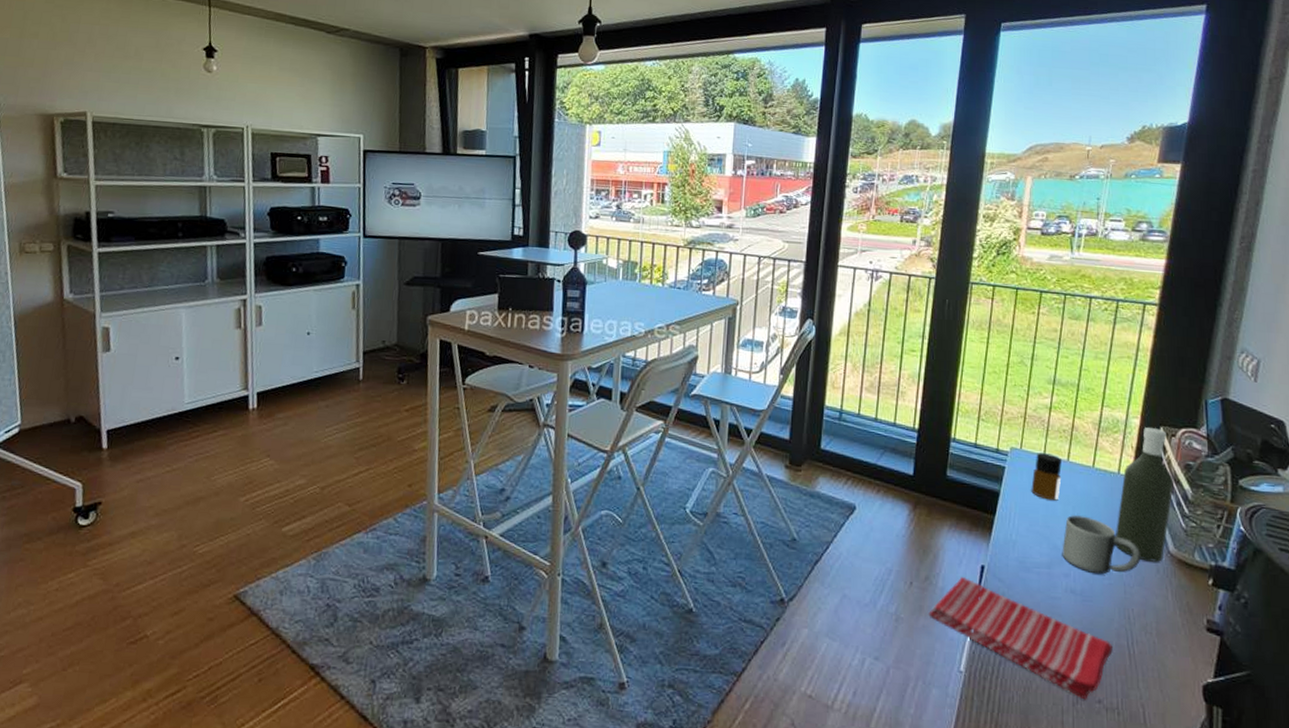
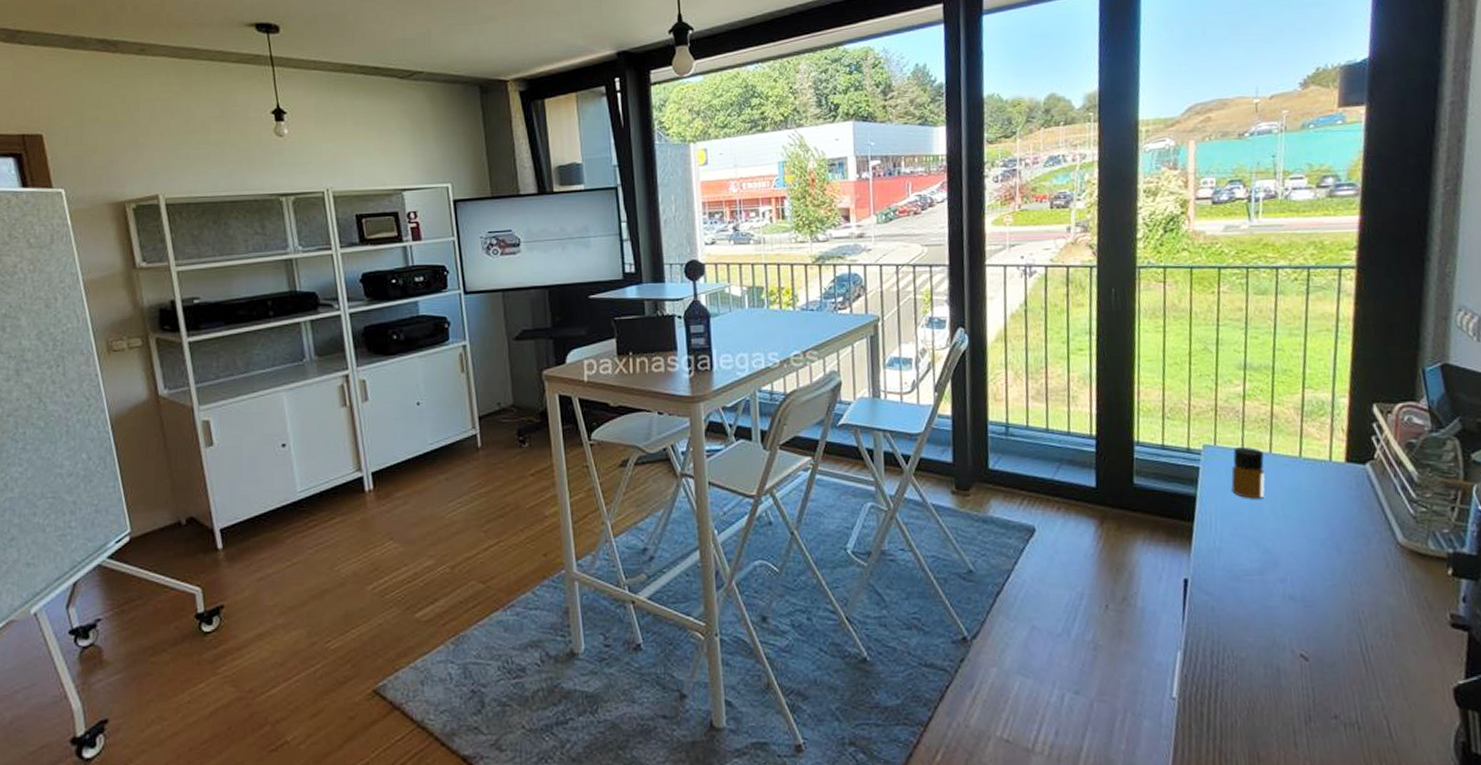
dish towel: present [927,577,1113,700] -> none [1129,594,1345,717]
mug: present [1062,515,1141,575] -> none [1274,513,1366,576]
bottle: present [1116,427,1174,562] -> none [1333,406,1396,556]

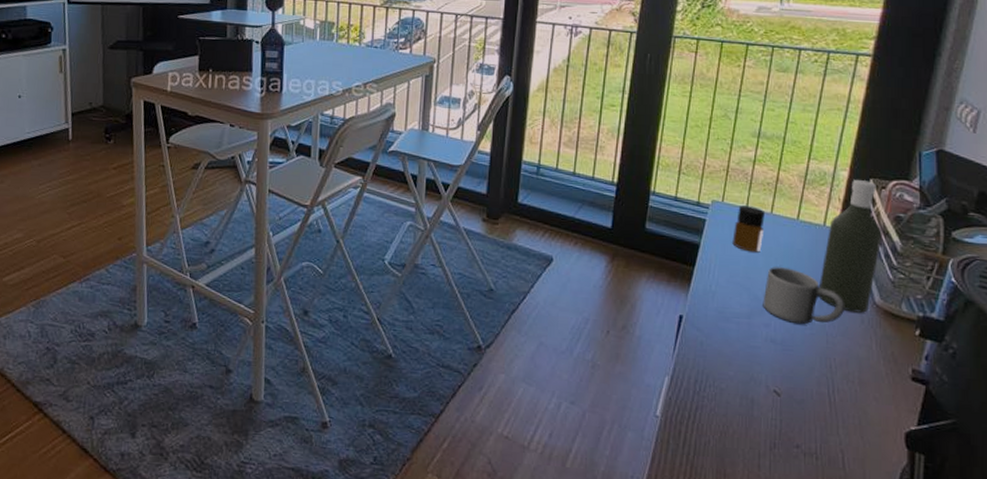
mug: none [1274,513,1366,576] -> present [763,267,845,325]
bottle: none [1333,406,1396,556] -> present [819,180,882,313]

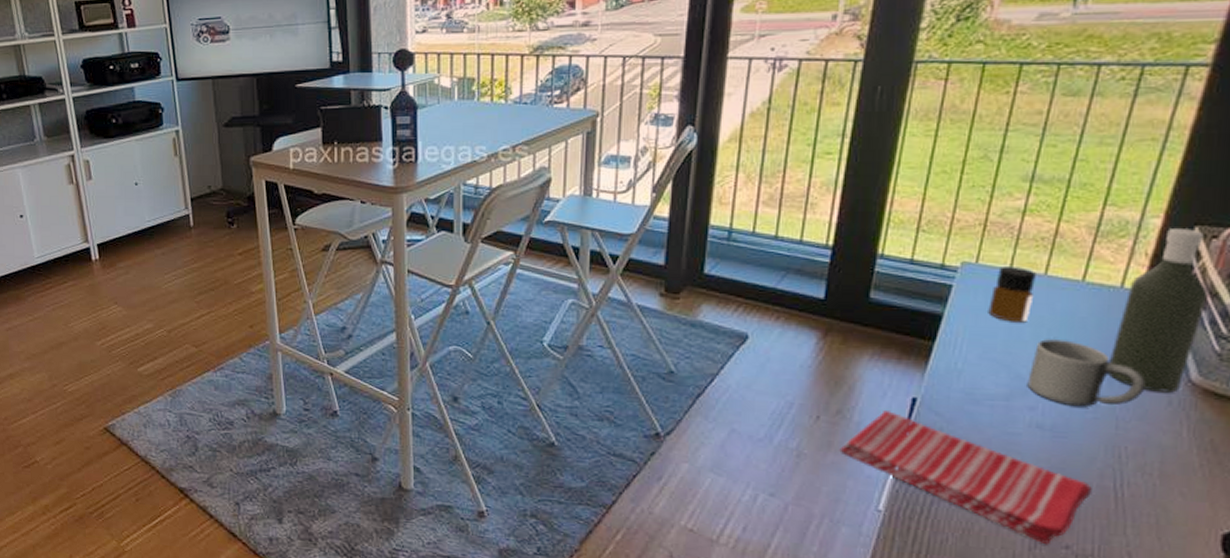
dish towel: none [624,326,812,445] -> present [838,411,1092,545]

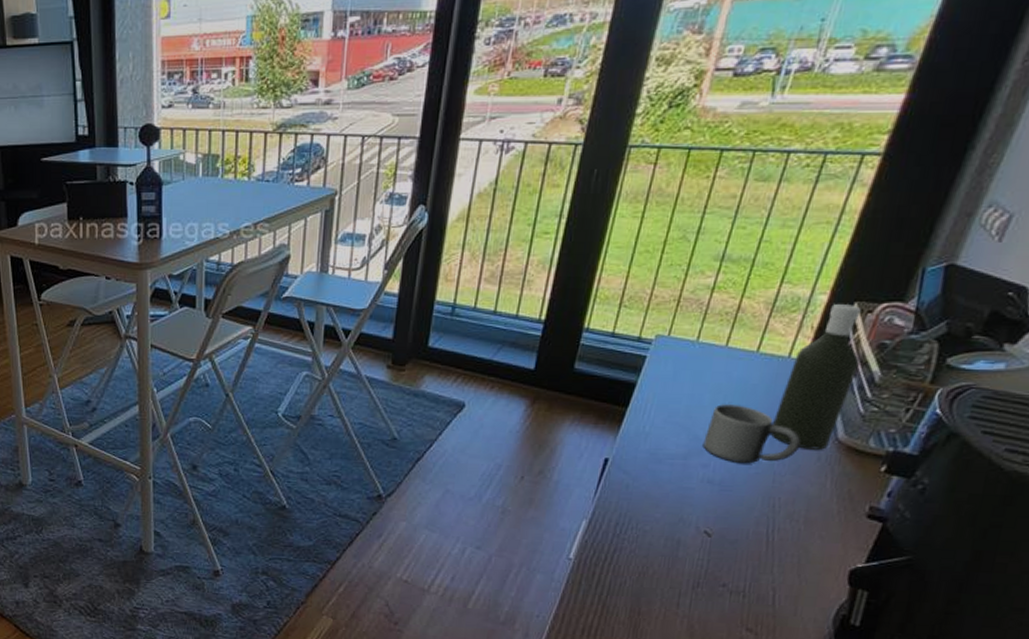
dish towel: present [838,411,1092,545] -> none [538,470,749,584]
bottle: present [988,267,1038,323] -> none [675,339,720,390]

